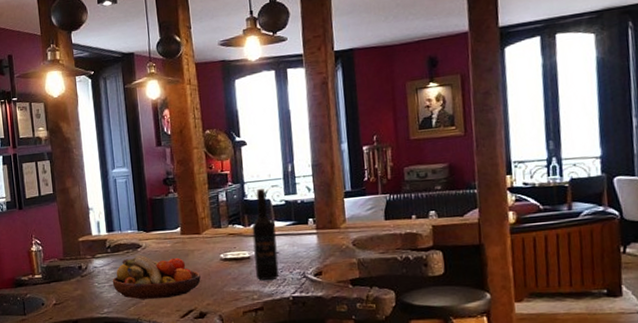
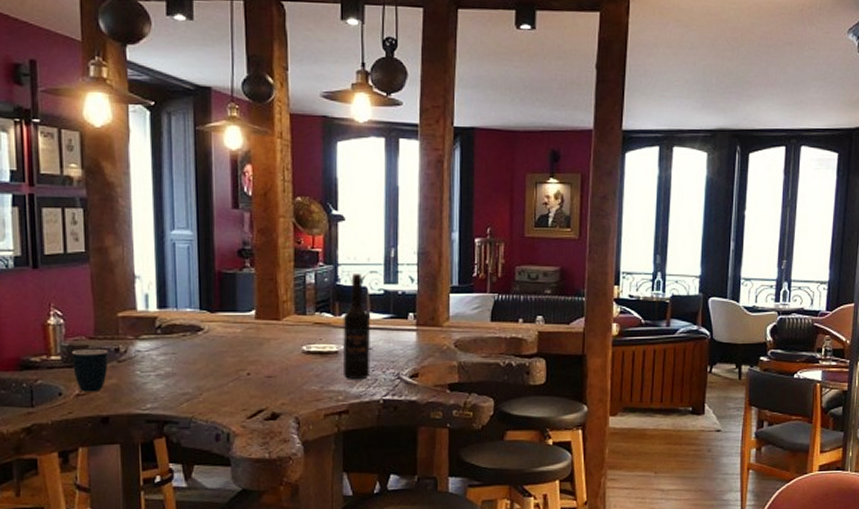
mug: none [48,267,75,302] -> present [71,348,109,392]
fruit bowl: present [112,255,201,300] -> none [160,340,276,394]

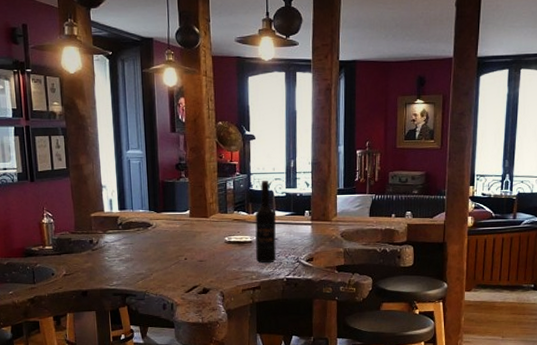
mug: present [71,348,109,392] -> none [59,240,86,273]

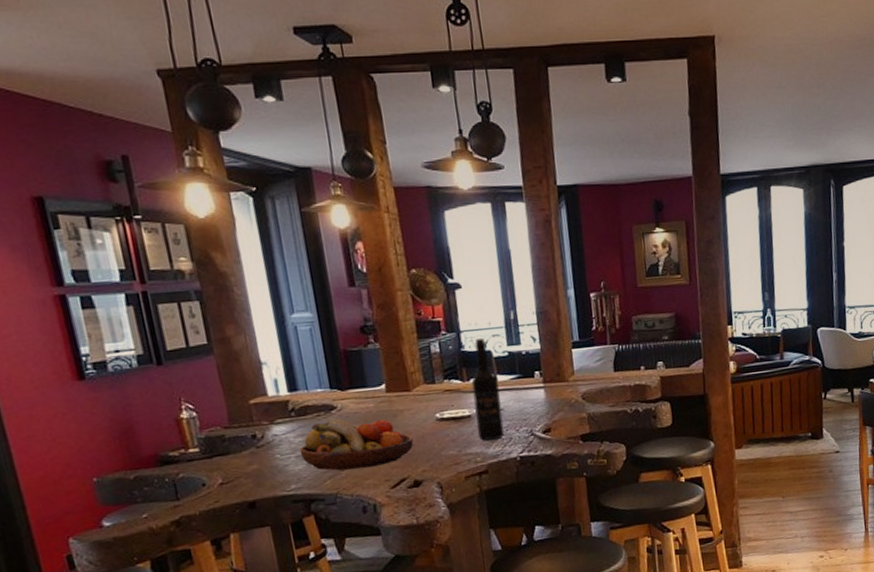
fruit bowl: none [122,234,206,274] -> present [299,418,414,471]

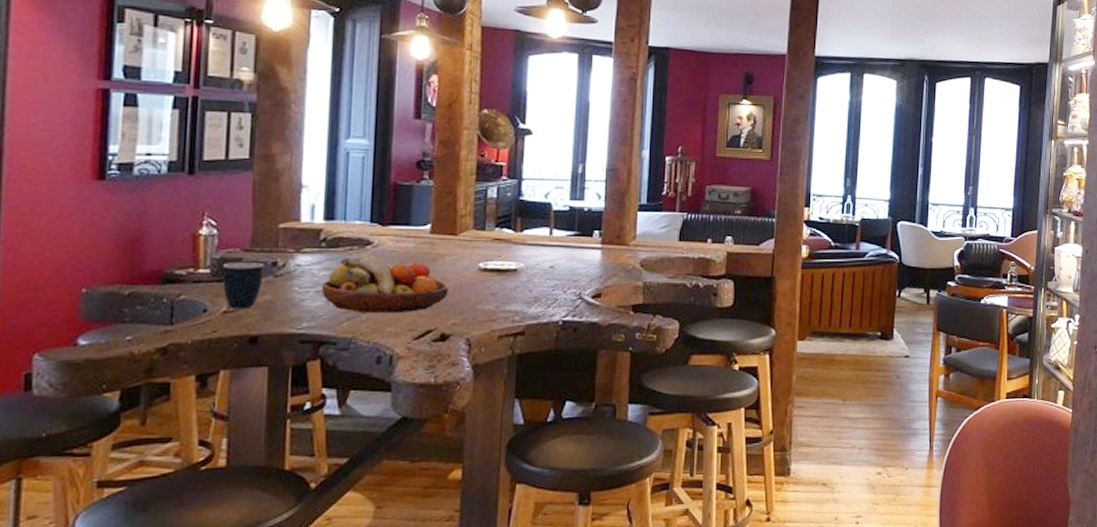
mug: none [209,436,248,481] -> present [221,261,265,309]
wine bottle: present [471,338,505,441] -> none [520,188,554,300]

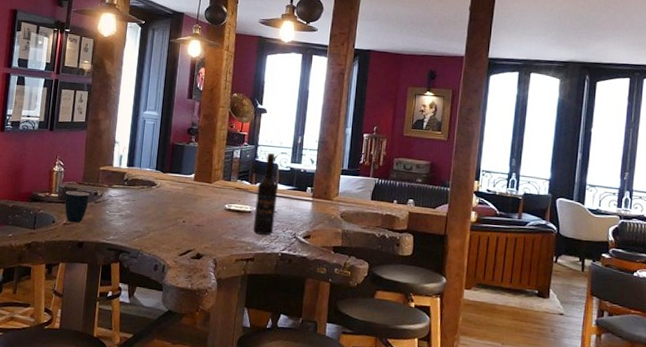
fruit bowl: present [321,255,449,313] -> none [122,192,204,236]
wine bottle: none [520,188,554,300] -> present [252,152,278,236]

